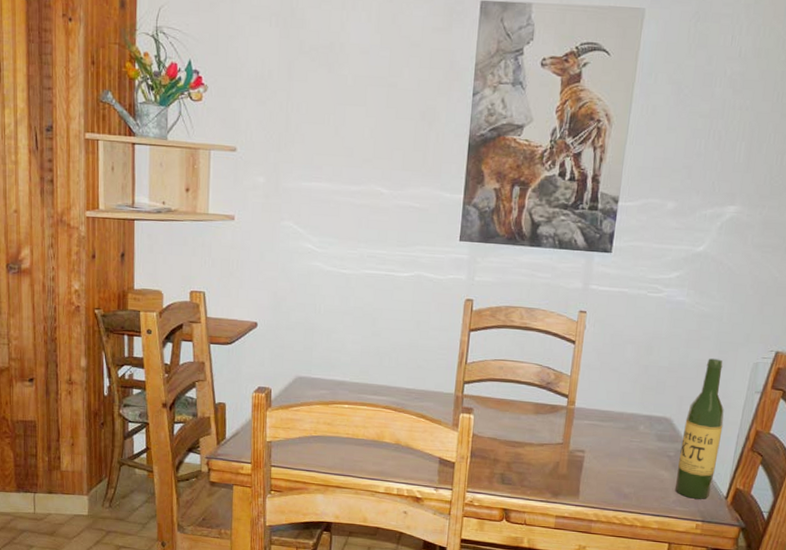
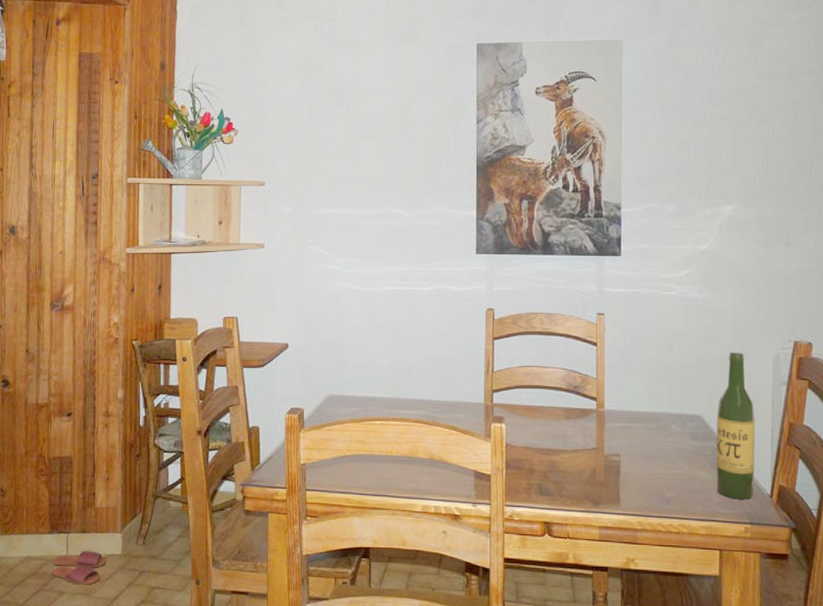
slippers: none [19,510,74,541] -> present [51,551,107,585]

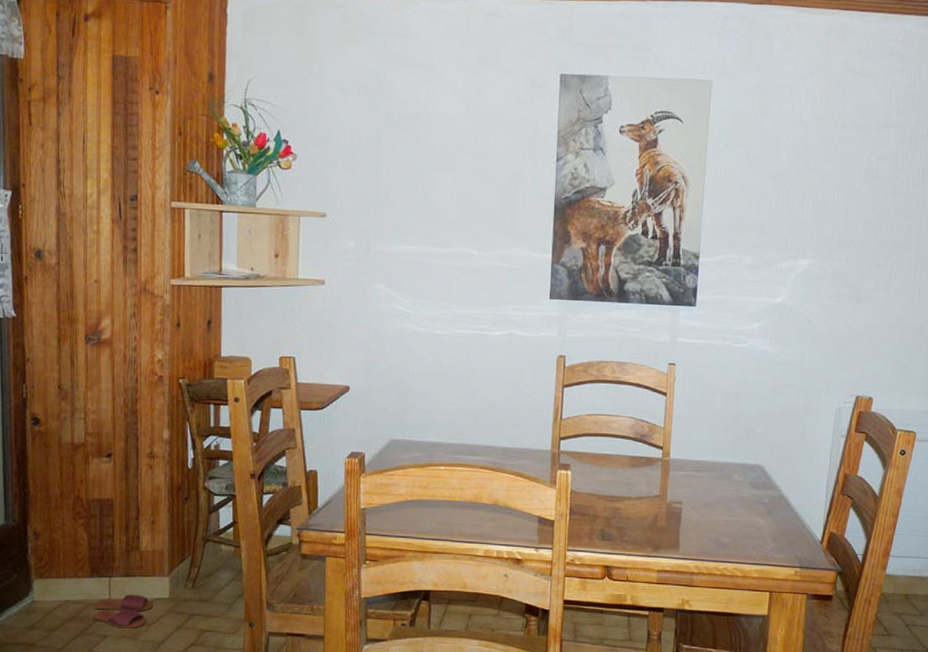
wine bottle: present [716,351,756,499] -> none [772,404,813,545]

